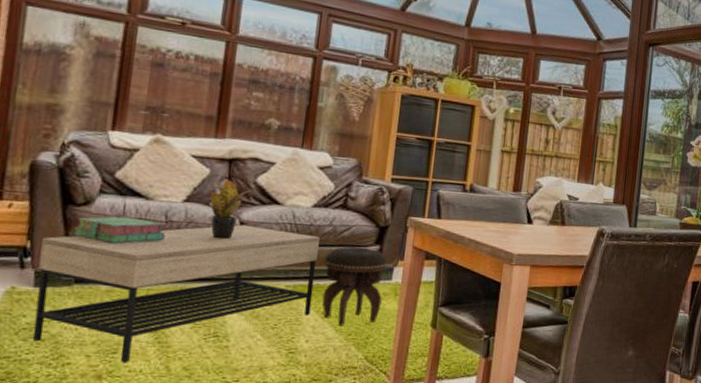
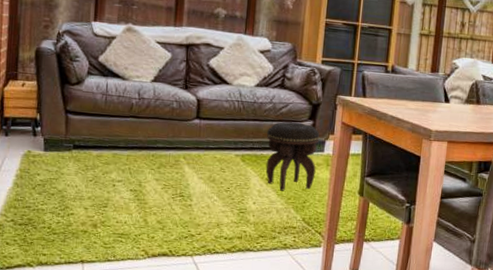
coffee table: present [32,224,320,363] -> none [45,101,262,216]
stack of books: present [73,216,165,244] -> none [70,94,139,117]
potted plant: present [209,180,252,240] -> none [172,63,206,115]

